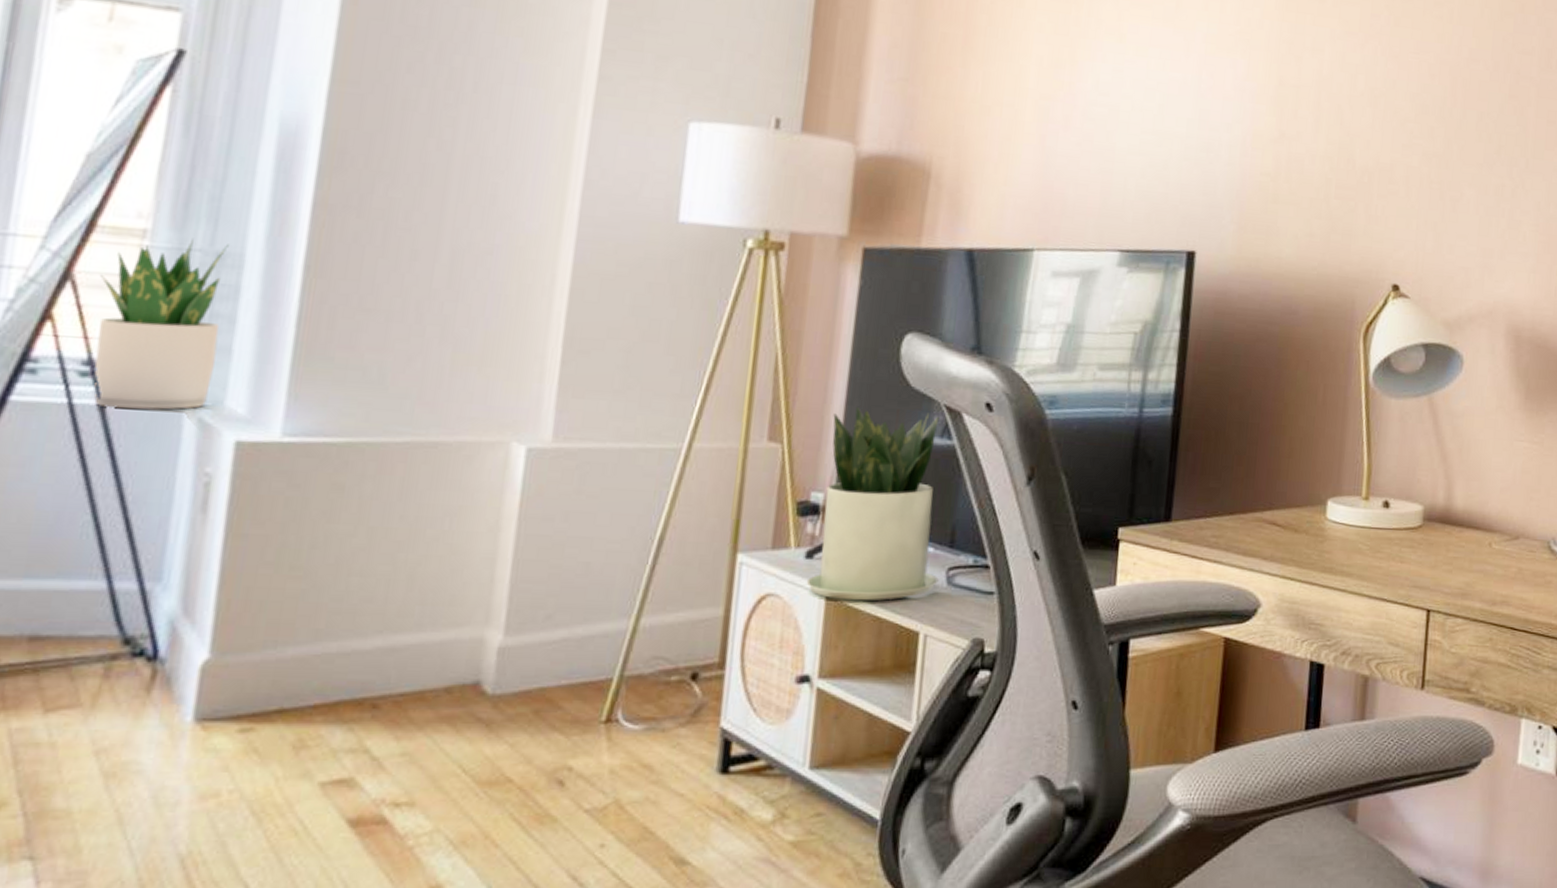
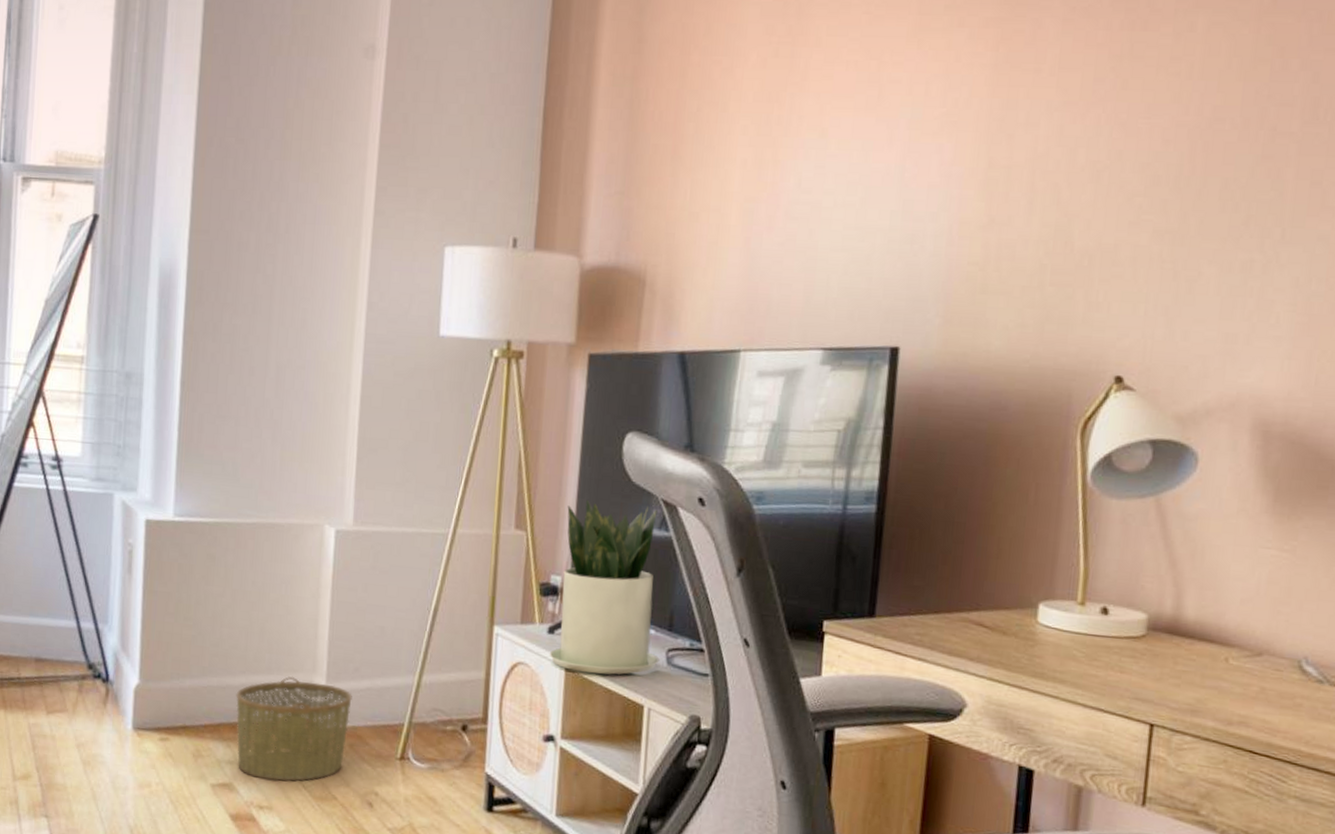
planter: present [94,239,229,410] -> none [59,363,133,495]
basket: none [363,631,541,768] -> present [236,676,352,782]

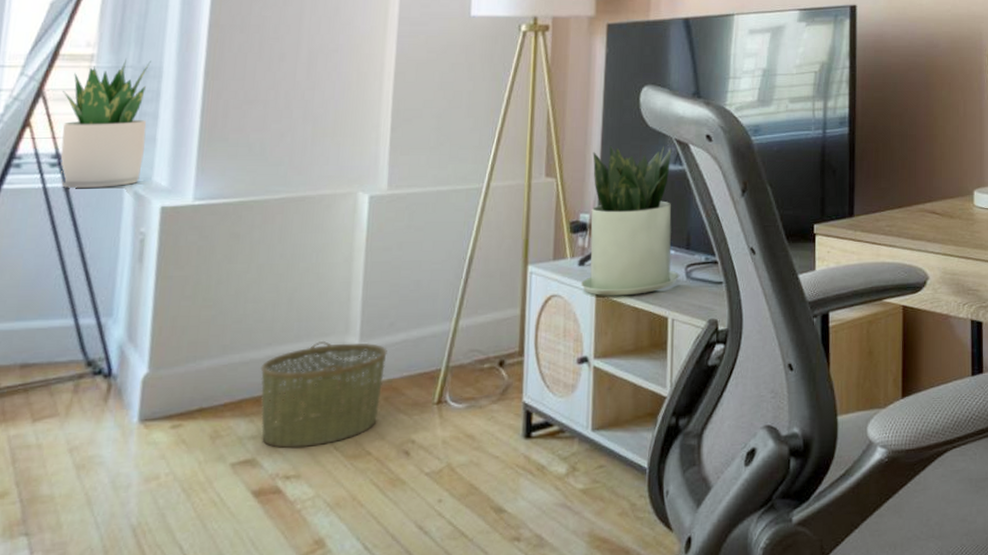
planter: none [59,363,133,495] -> present [60,59,151,189]

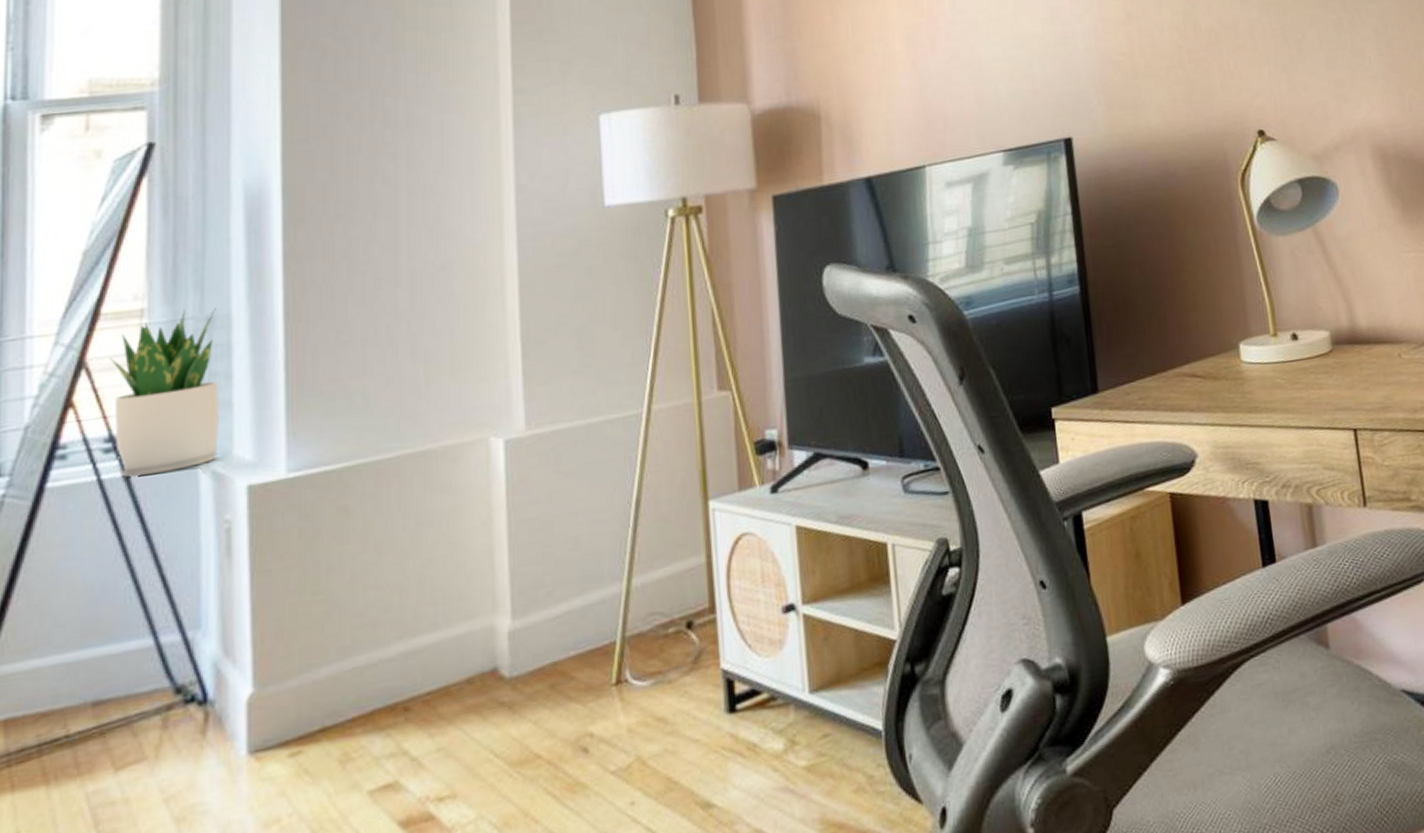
basket: present [260,340,387,449] -> none [392,620,547,765]
planter: present [580,145,680,296] -> none [772,335,896,527]

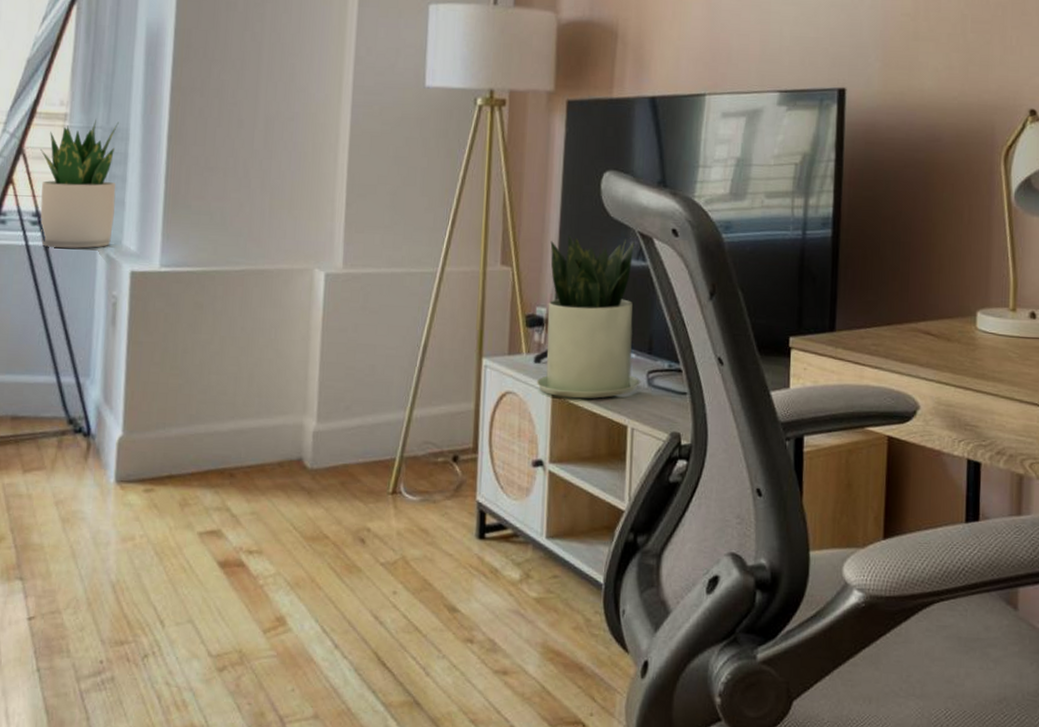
planter: none [772,335,896,527] -> present [536,234,641,399]

